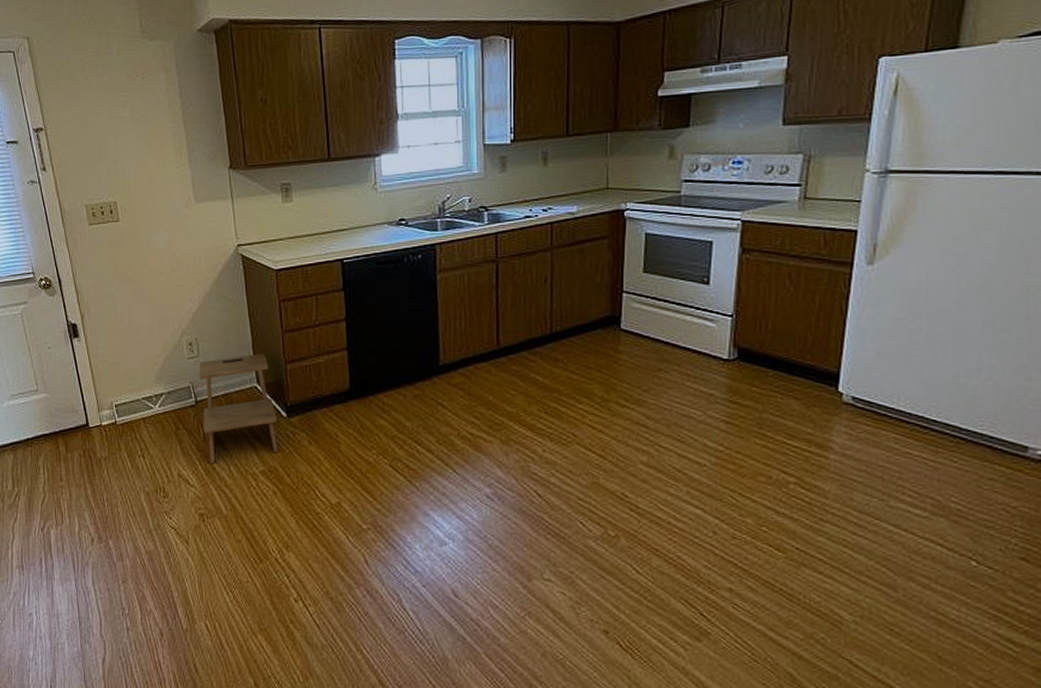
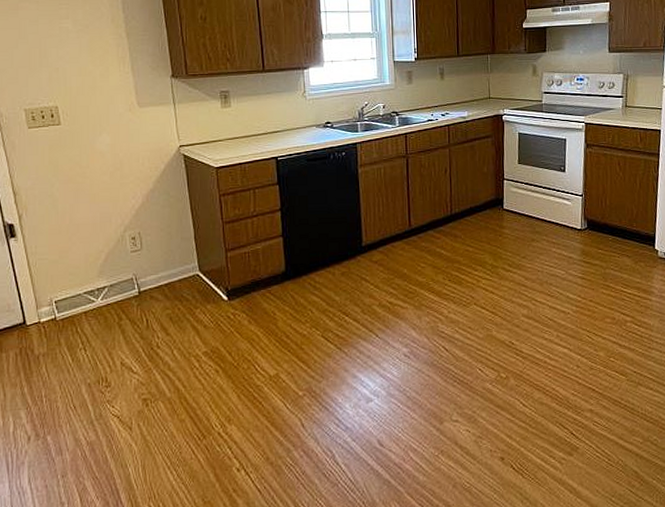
step stool: present [199,353,278,463] -> none [142,243,220,349]

